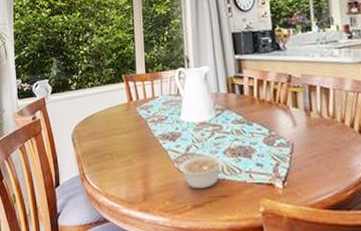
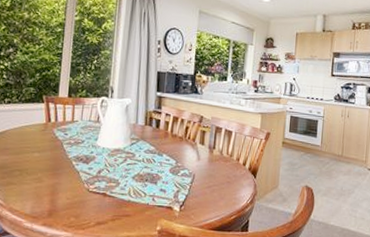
legume: present [179,153,230,189] -> none [88,178,139,209]

